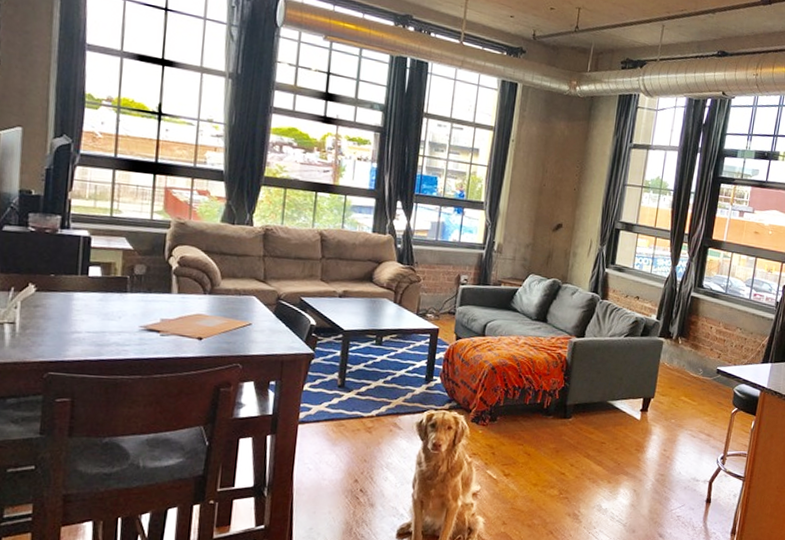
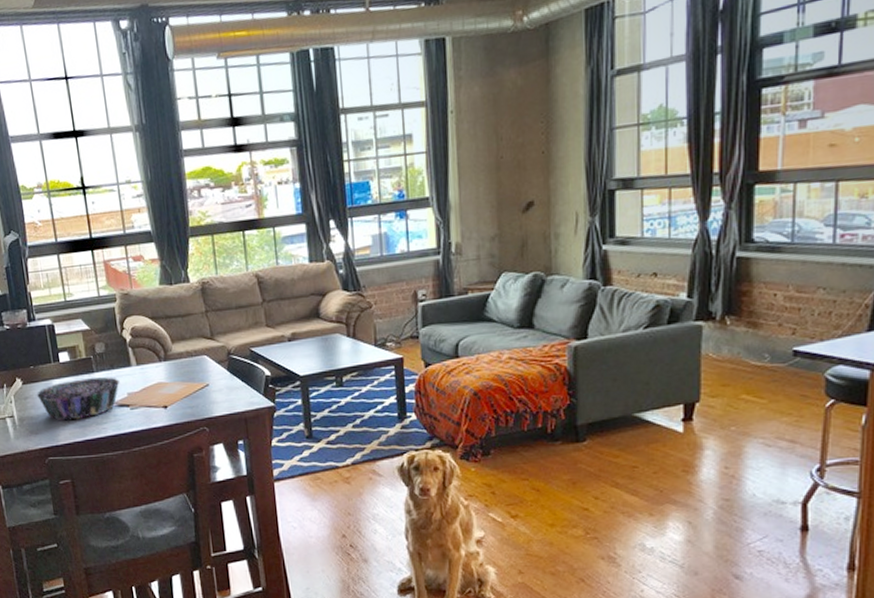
decorative bowl: none [50,296,155,337] -> present [36,377,120,421]

